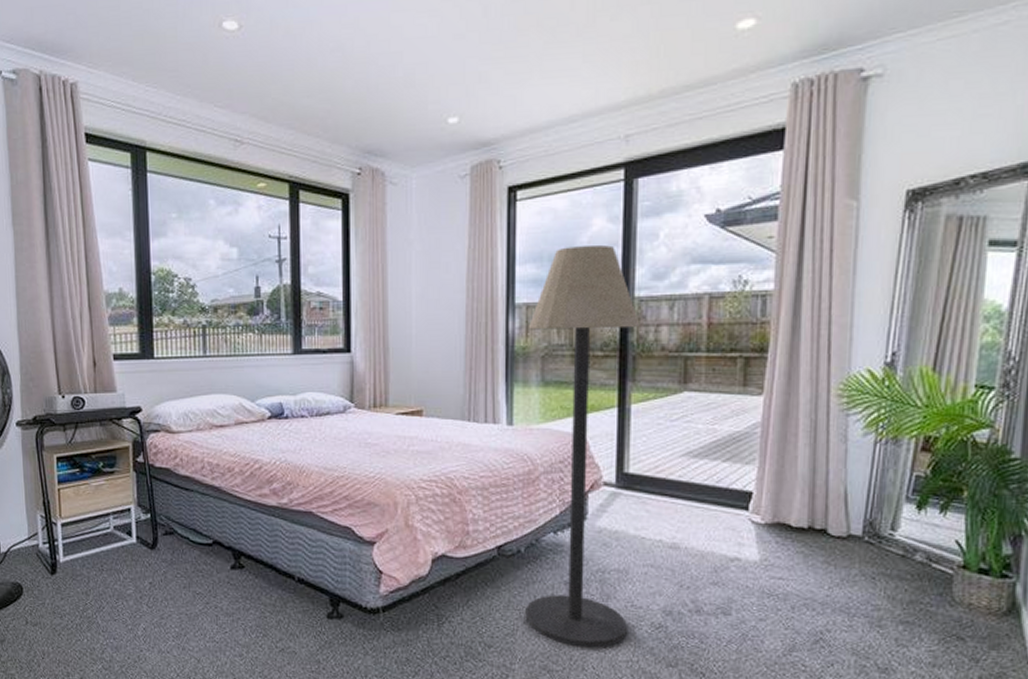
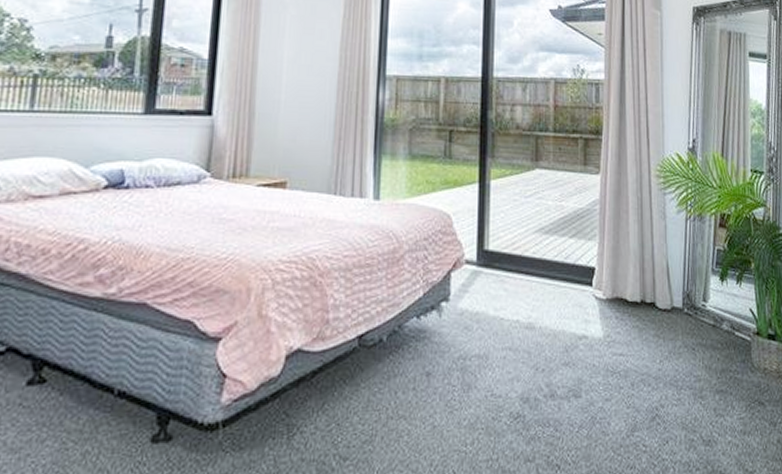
floor lamp: present [525,245,640,648] -> none [385,25,498,449]

